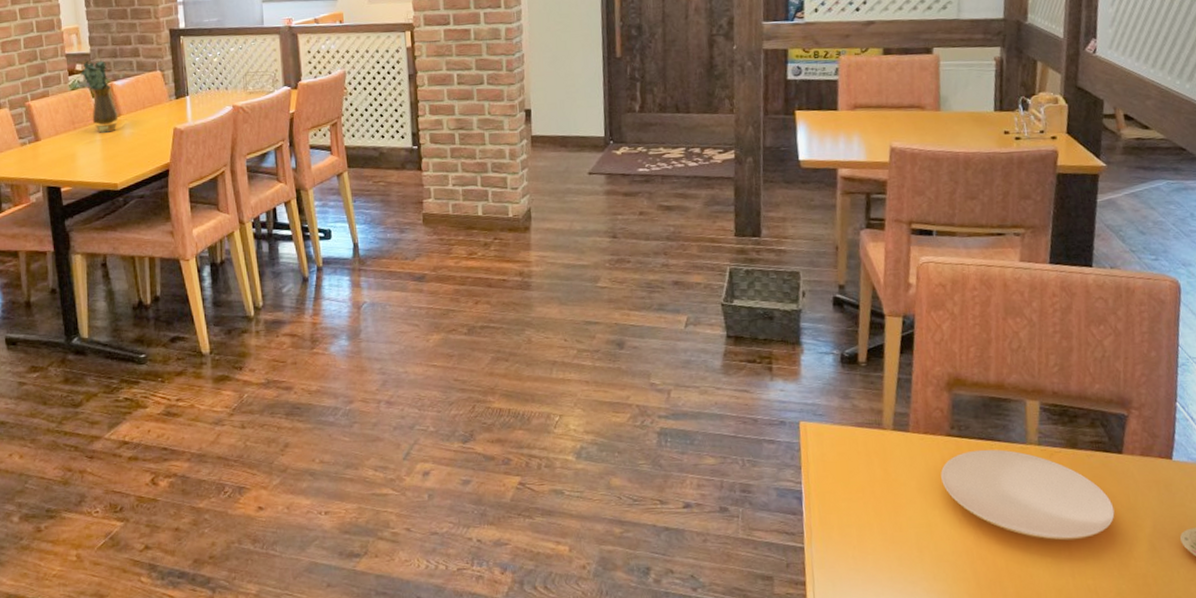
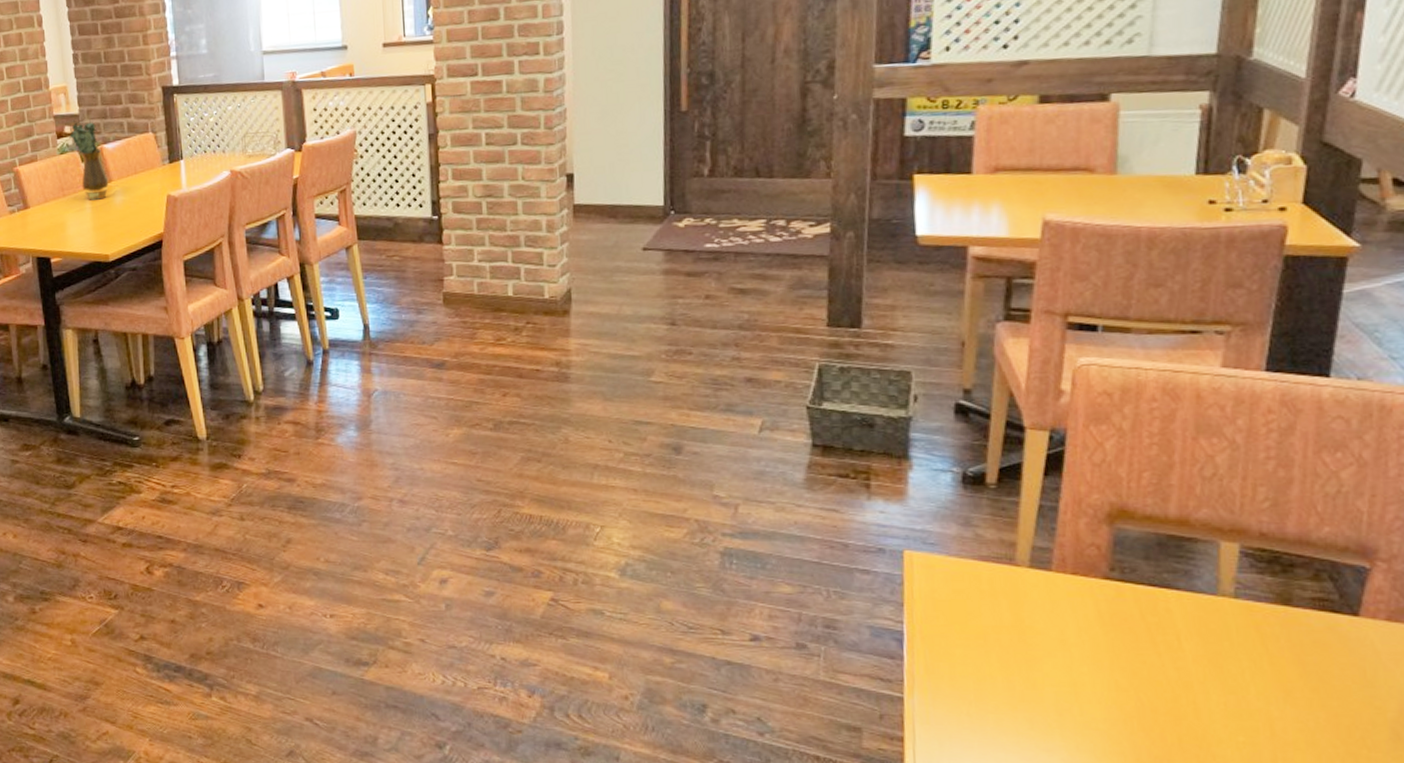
plate: present [941,449,1115,541] -> none [1093,598,1342,719]

